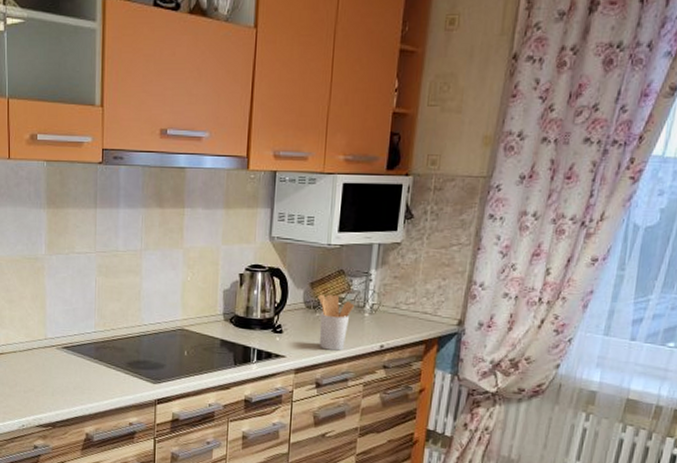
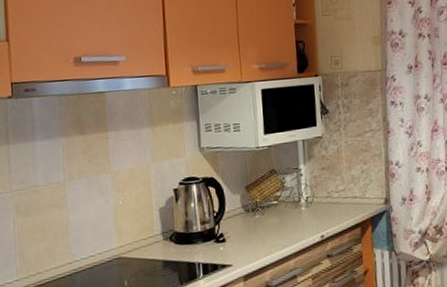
utensil holder: present [317,294,355,351] -> none [254,194,291,251]

